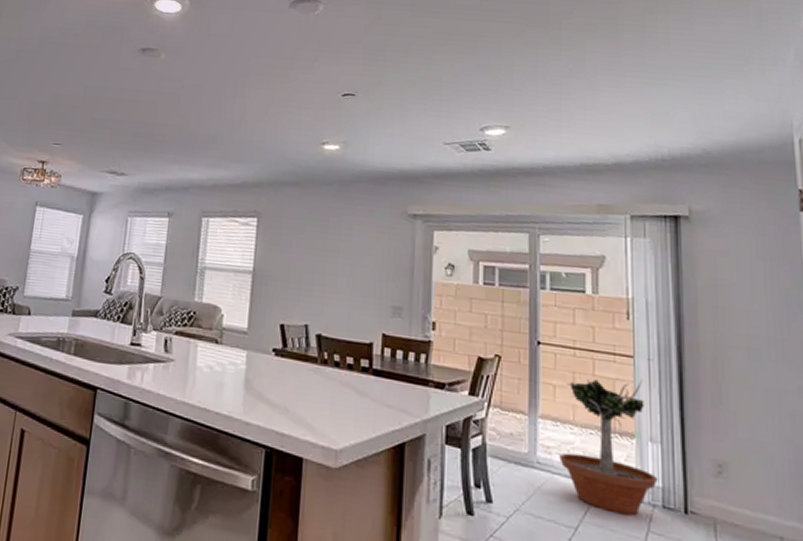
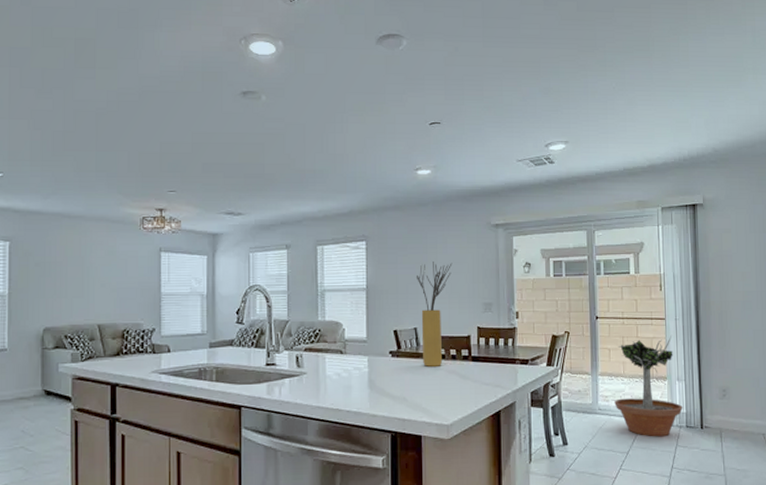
vase: none [312,250,357,376] -> present [417,262,453,367]

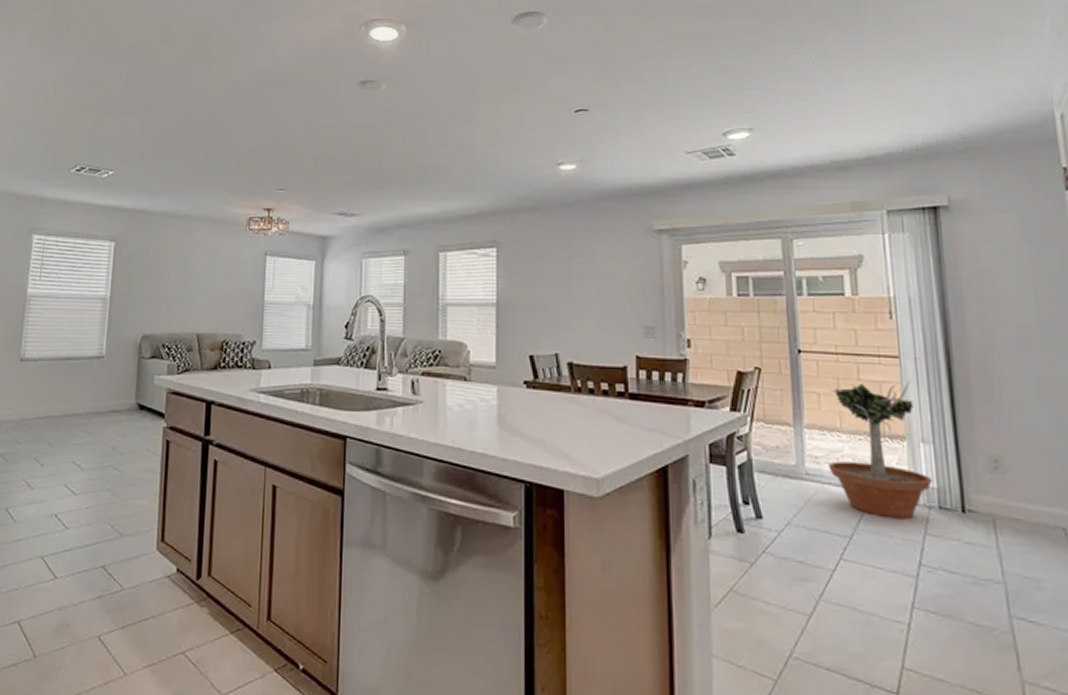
vase: present [417,262,453,367] -> none [558,274,604,403]

